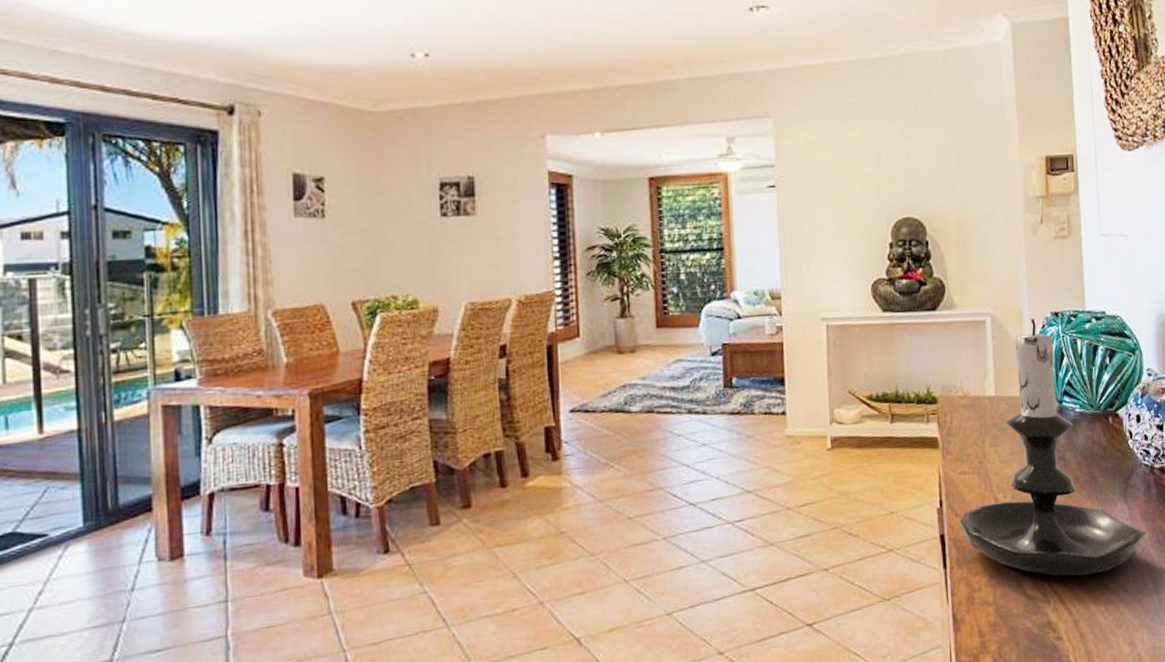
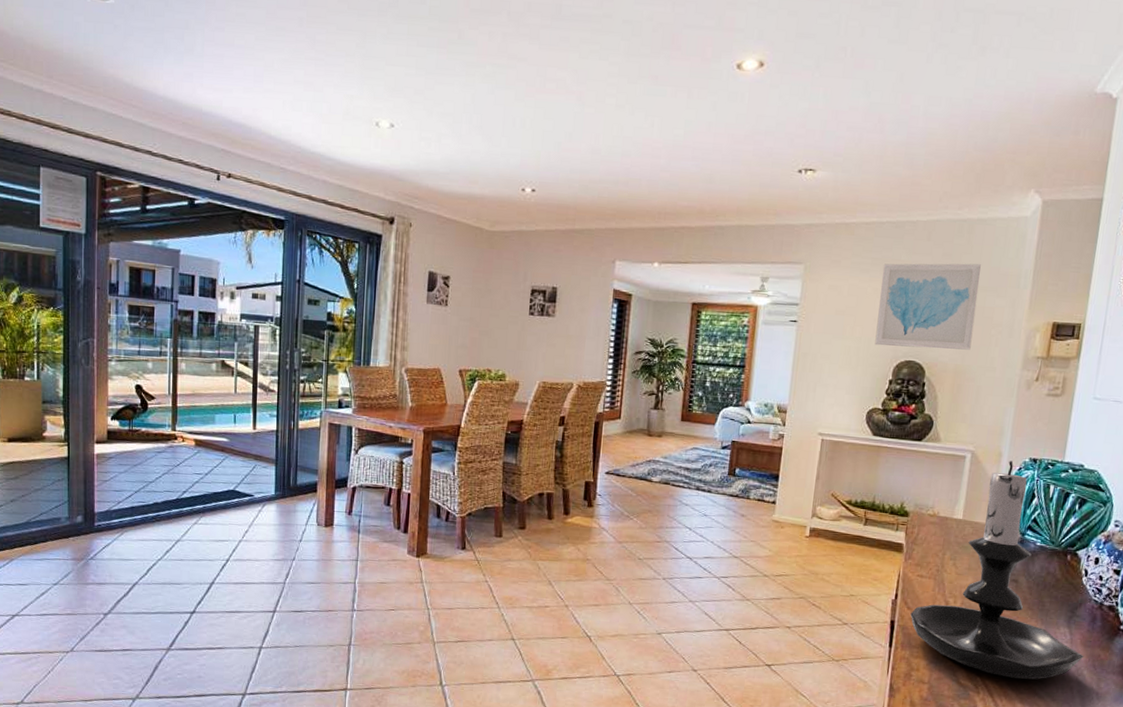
wall art: none [860,99,969,204] -> present [875,263,981,350]

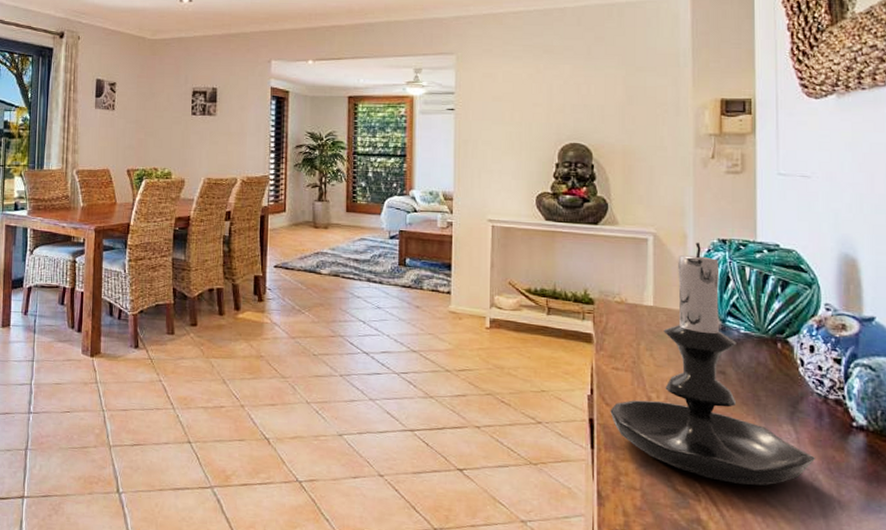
wall art: present [875,263,981,350] -> none [535,45,637,130]

